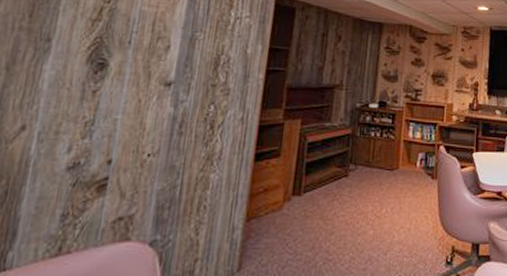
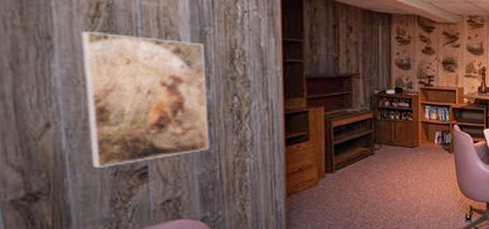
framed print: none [53,34,191,177] -> present [81,32,210,168]

